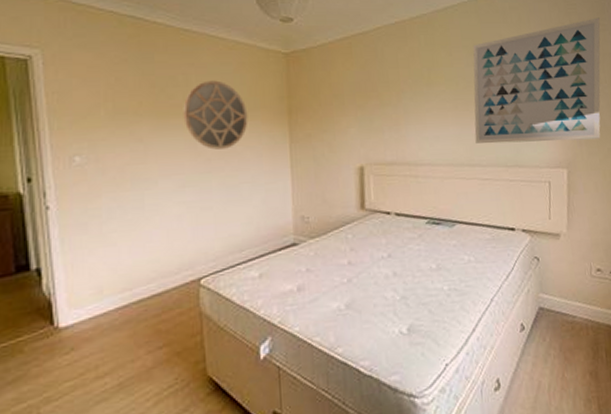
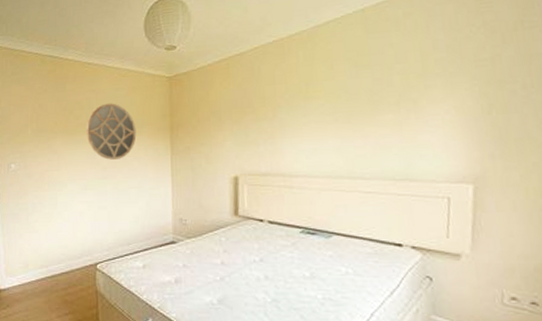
wall art: present [472,18,601,144] -> none [357,13,527,157]

